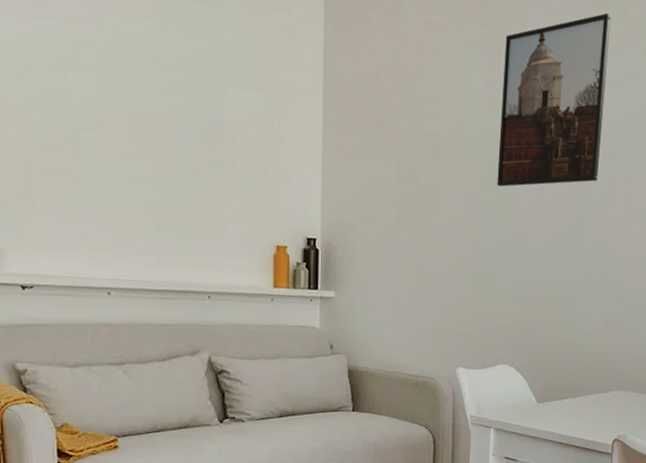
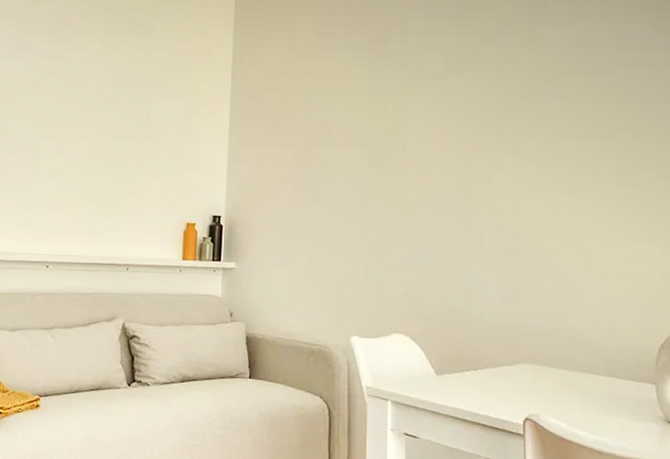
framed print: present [497,12,612,187] -> none [384,12,485,164]

